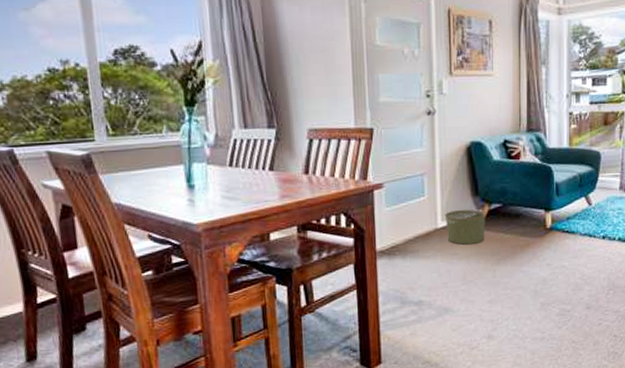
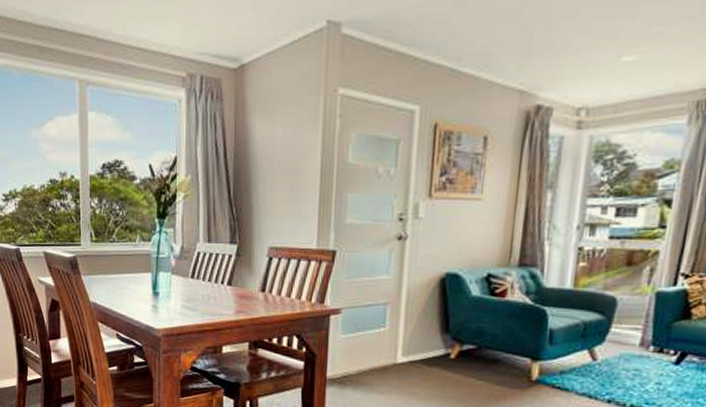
basket: present [444,209,486,245] -> none [406,346,456,386]

